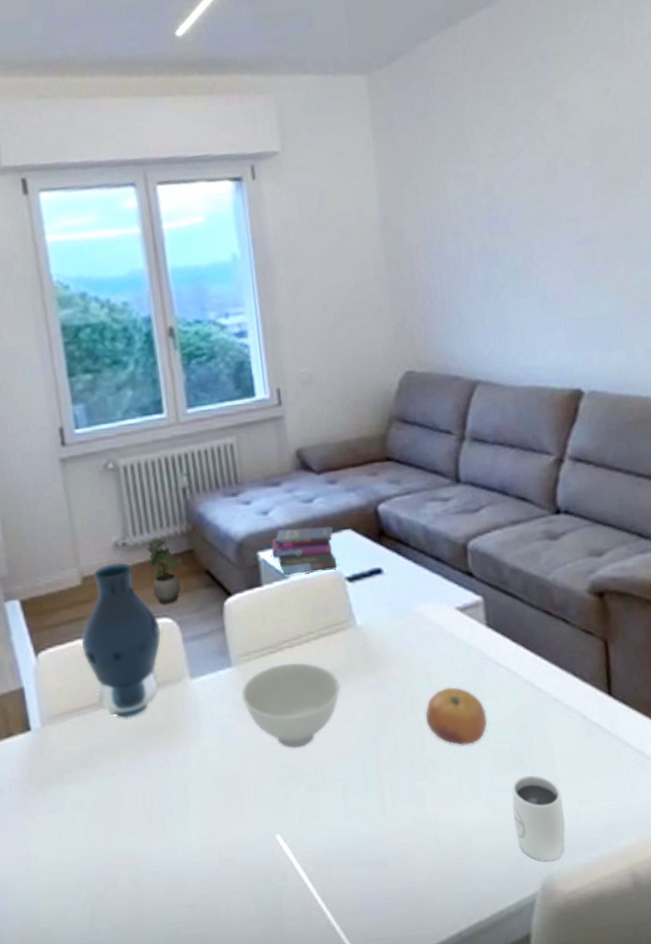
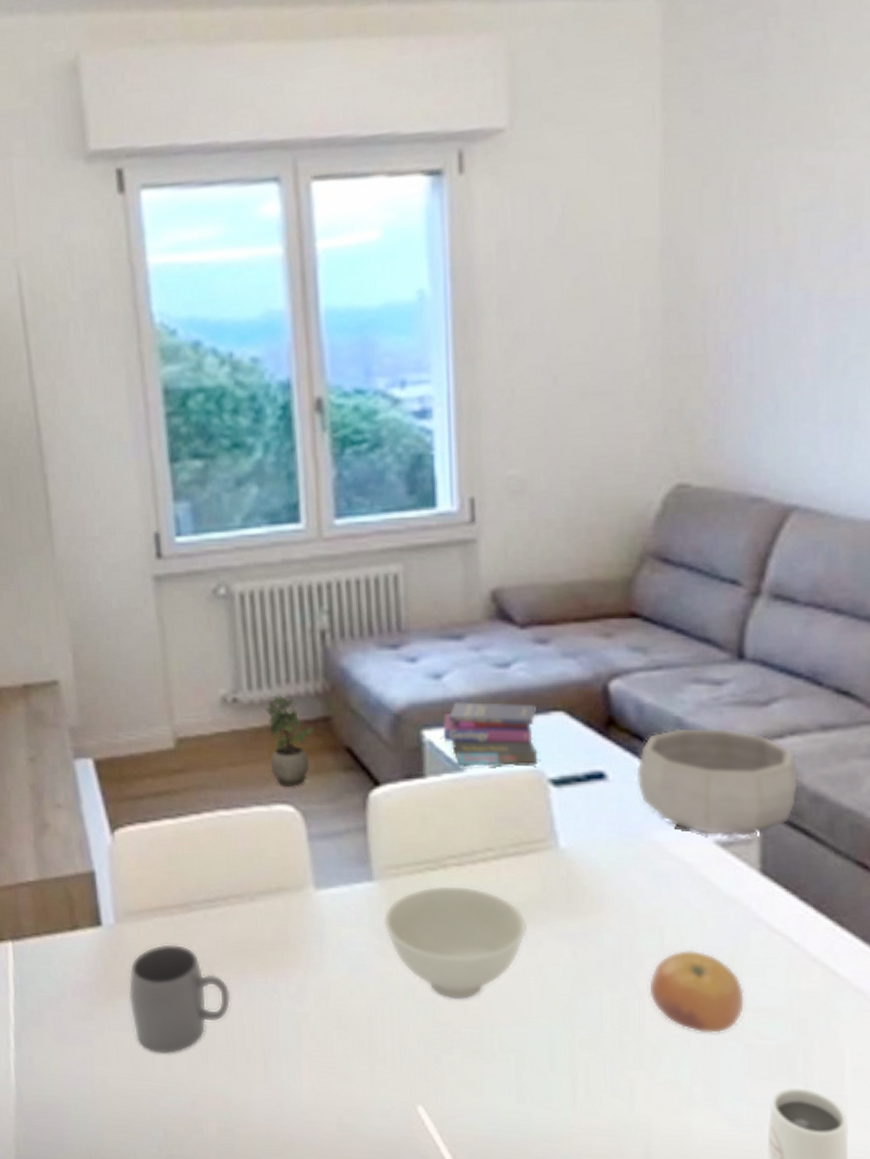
mug: none [53,736,134,827] -> present [128,943,231,1054]
vase: present [81,562,161,718] -> none [171,723,279,928]
decorative bowl: none [401,530,503,604] -> present [636,728,798,836]

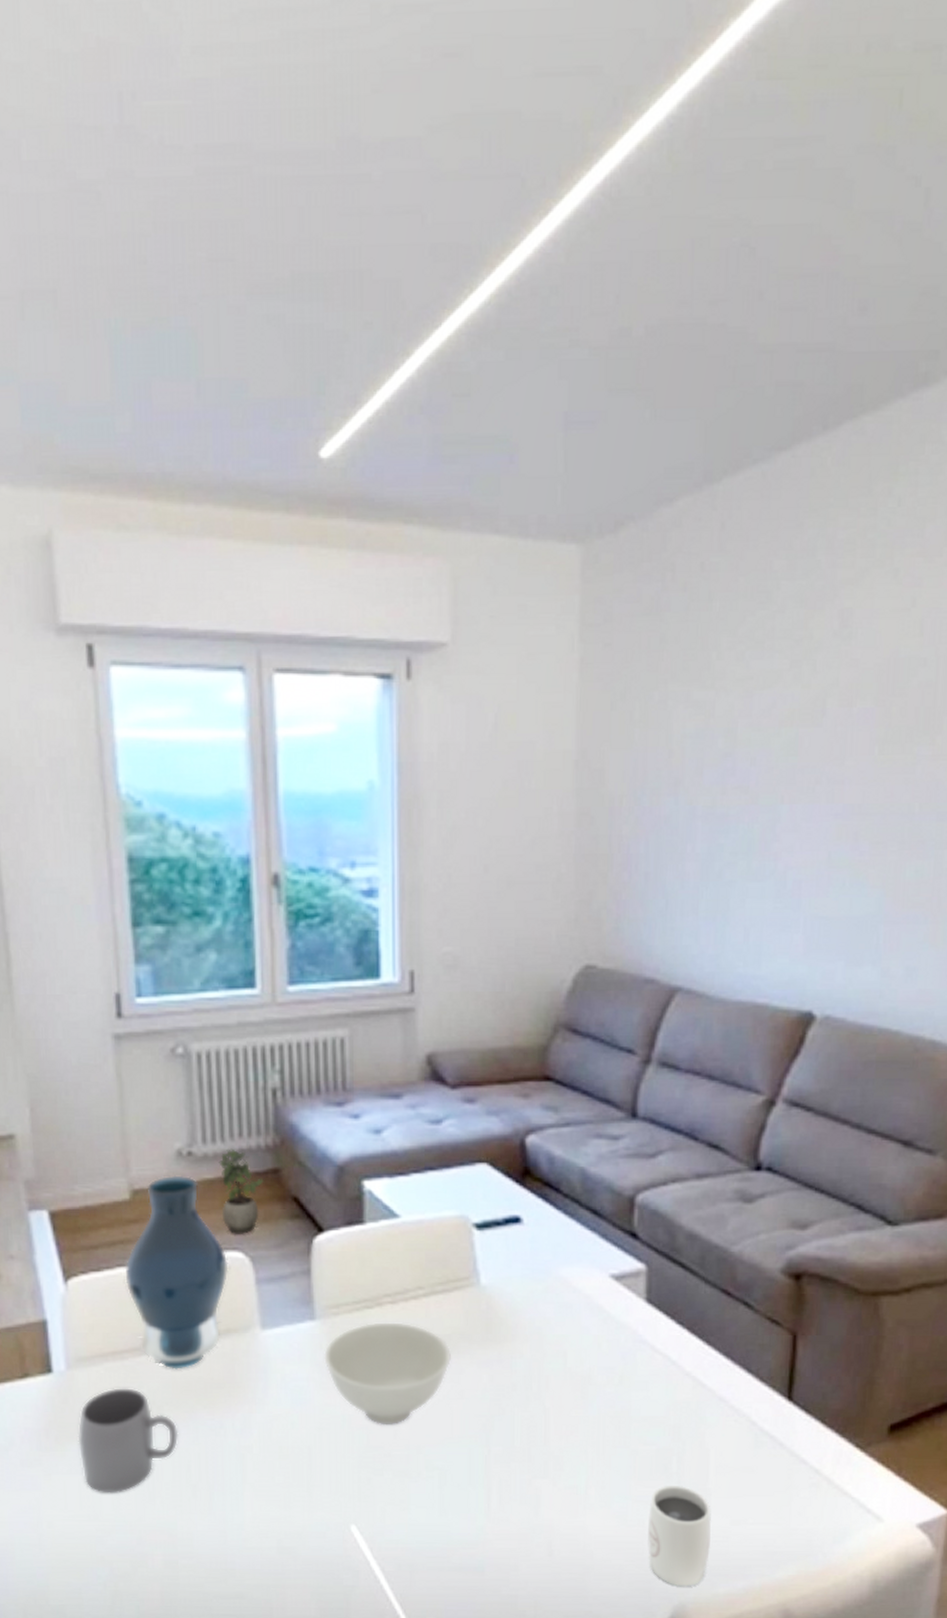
vase: none [171,723,279,928] -> present [125,1175,229,1369]
books: present [443,702,538,767] -> none [382,1155,464,1213]
decorative bowl: present [636,728,798,836] -> none [547,1177,678,1270]
fruit: present [649,950,744,1033] -> none [553,1371,631,1442]

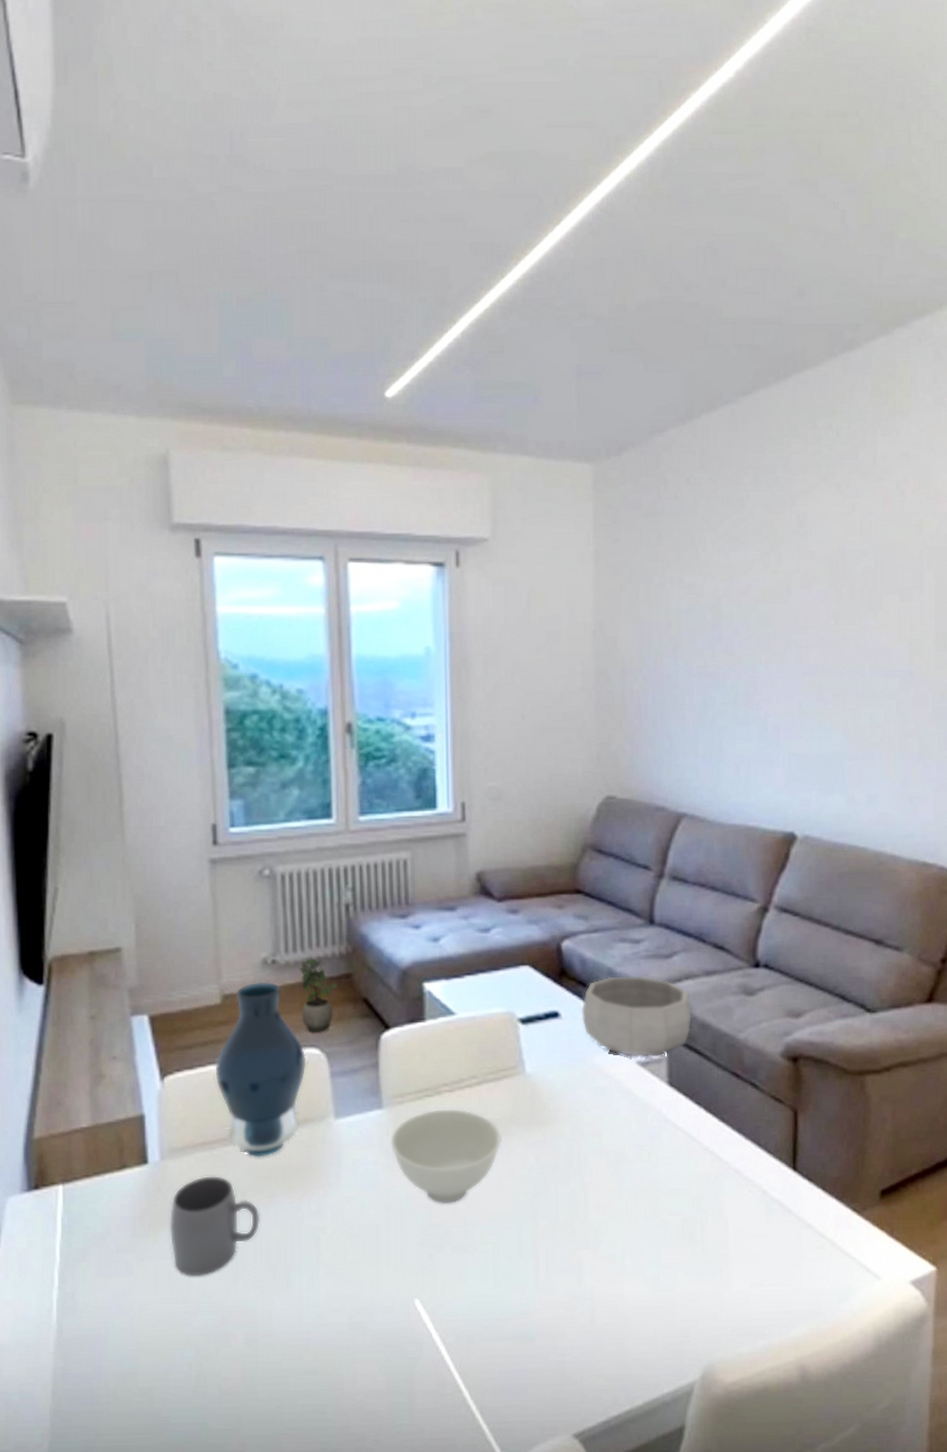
decorative bowl: none [547,1177,678,1270] -> present [581,976,692,1057]
mug: present [646,1486,711,1587] -> none [677,1252,734,1348]

